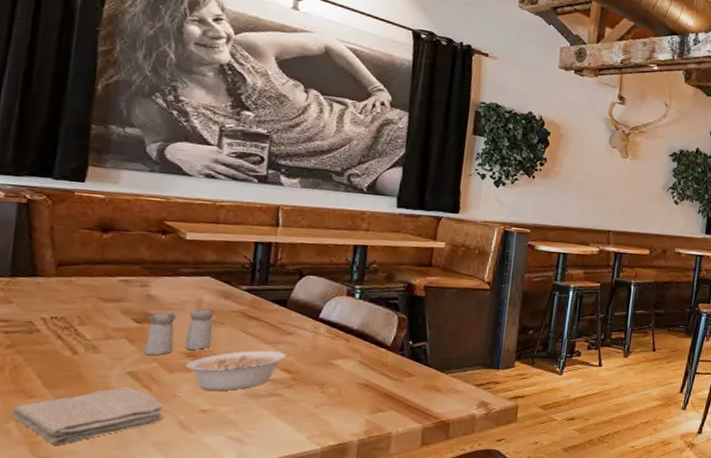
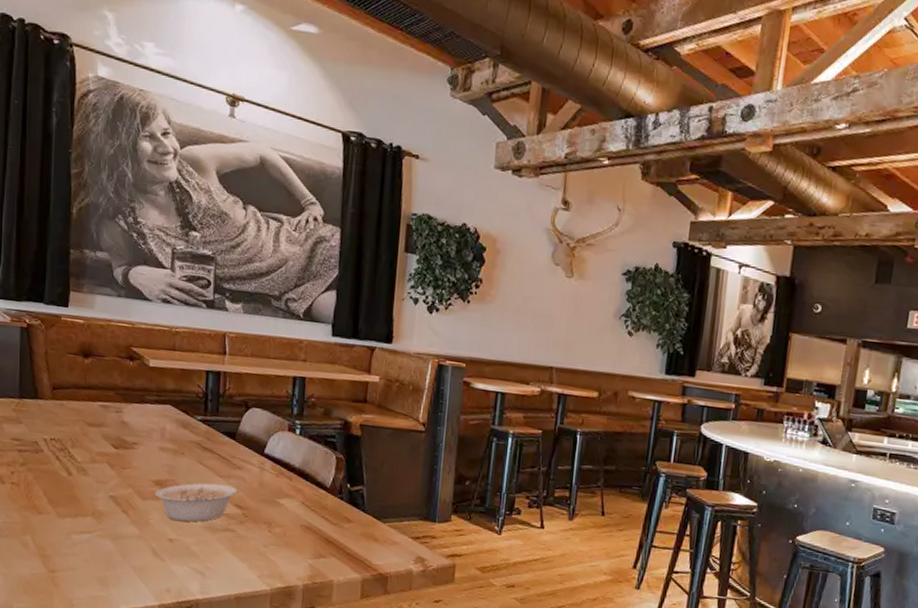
washcloth: present [10,386,165,445] -> none [27,509,141,561]
salt and pepper shaker: present [144,308,215,356] -> none [122,437,176,482]

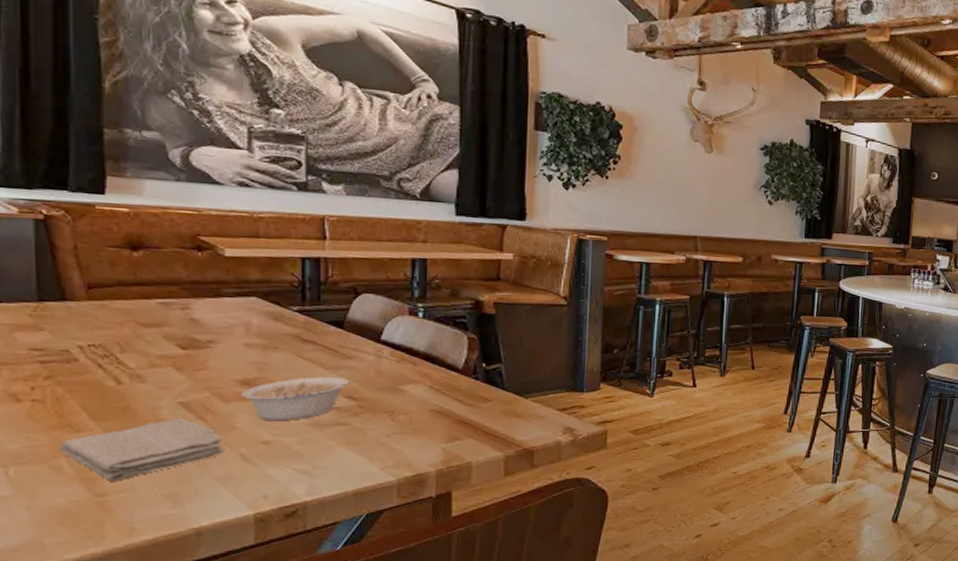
washcloth: none [27,509,141,561] -> present [59,417,225,481]

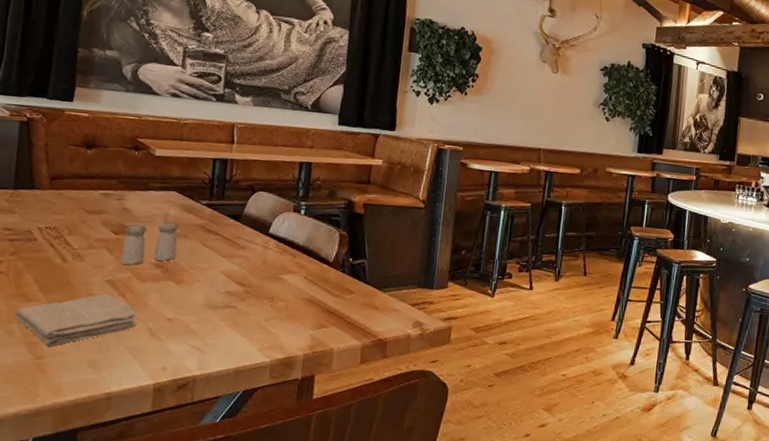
salt and pepper shaker: none [194,332,266,385] -> present [120,221,179,266]
legume: present [241,377,364,422] -> none [155,263,252,302]

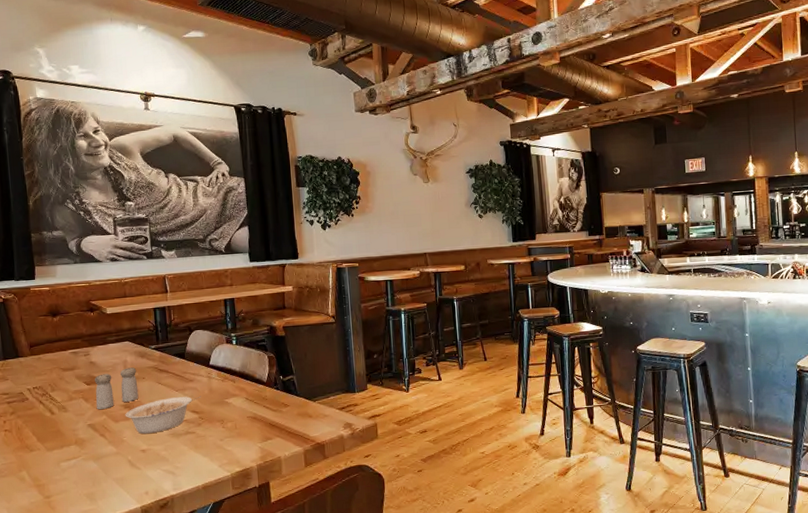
washcloth: present [14,293,137,346] -> none [22,436,119,486]
legume: none [155,263,252,302] -> present [125,396,201,435]

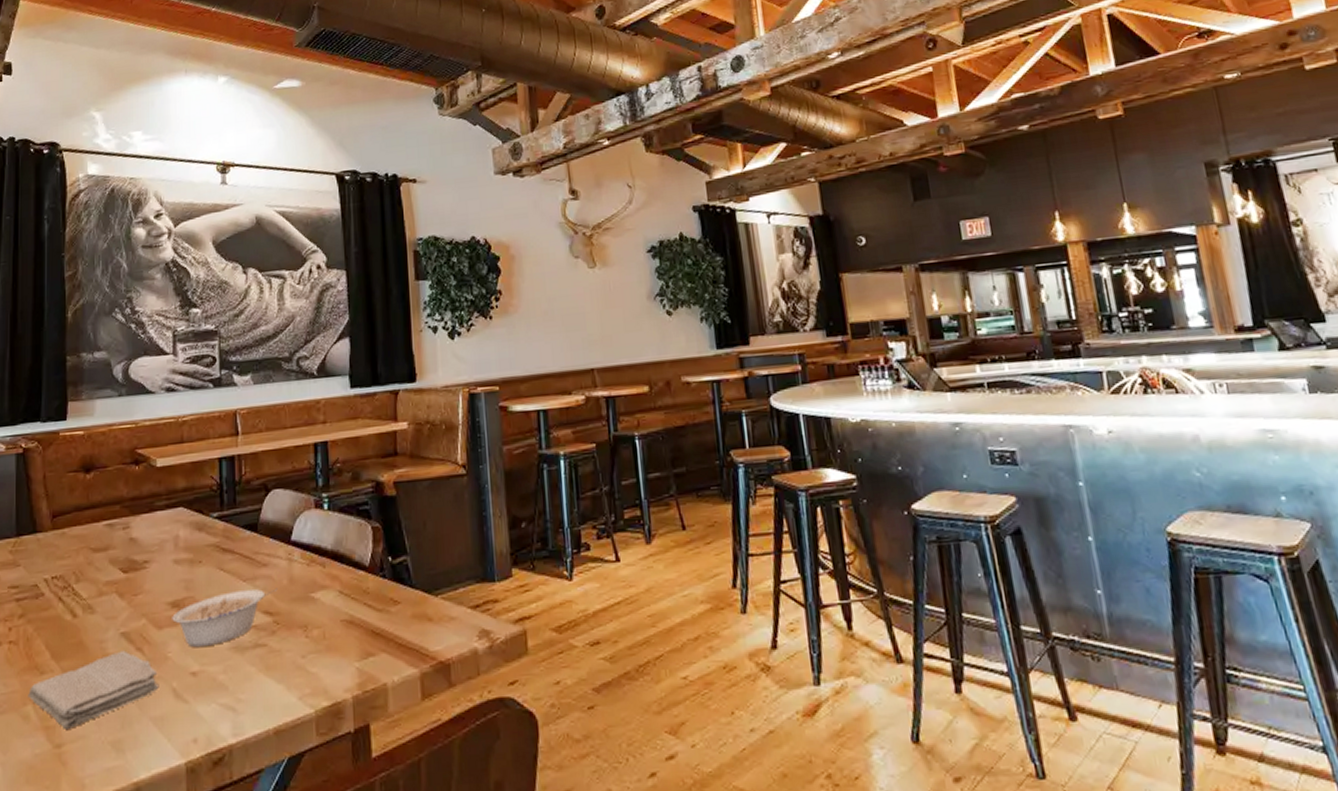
washcloth: none [22,436,119,486] -> present [28,650,159,729]
salt and pepper shaker: present [95,367,139,410] -> none [133,546,192,611]

